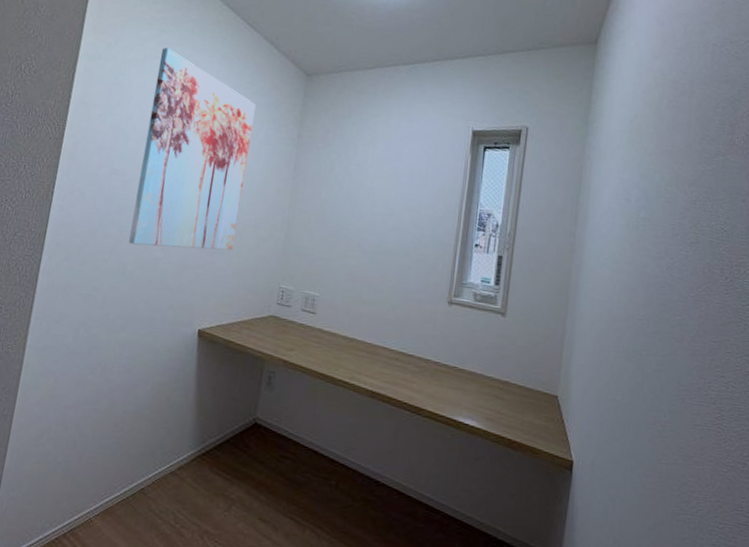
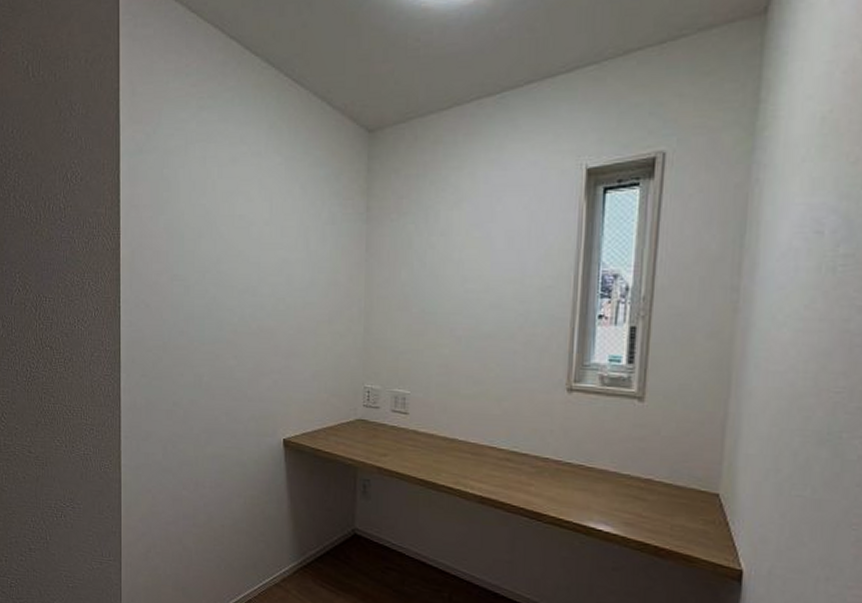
wall art: present [128,47,256,251] -> none [199,126,313,355]

